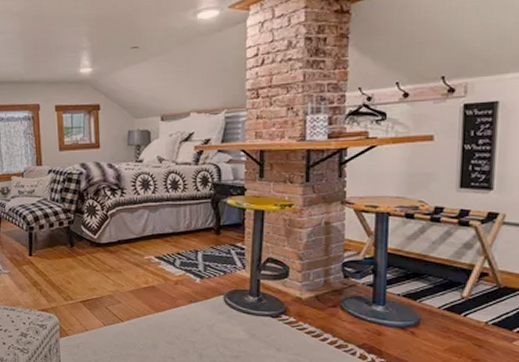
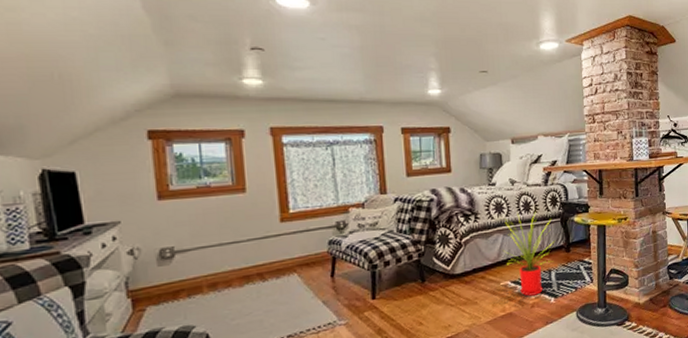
house plant: none [150,190,203,273] -> present [504,211,554,297]

